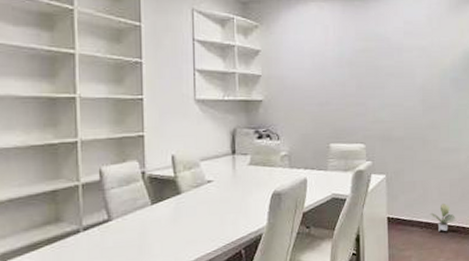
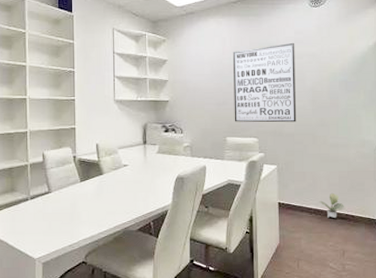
wall art: none [336,33,406,126] -> present [232,42,297,123]

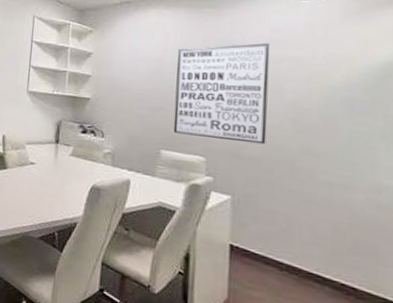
potted plant: present [319,193,345,219] -> none [295,249,341,286]

